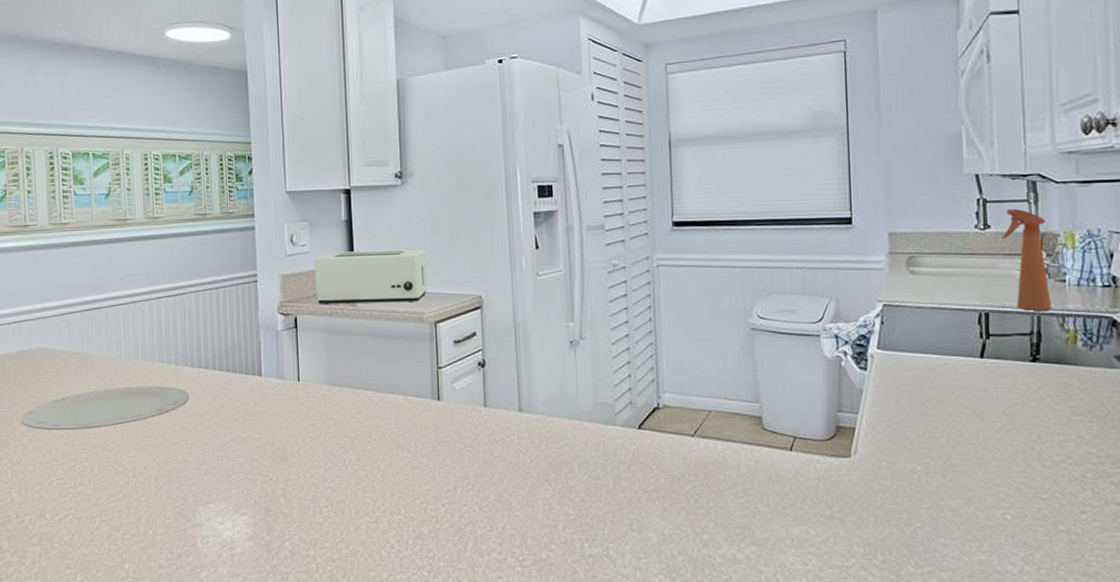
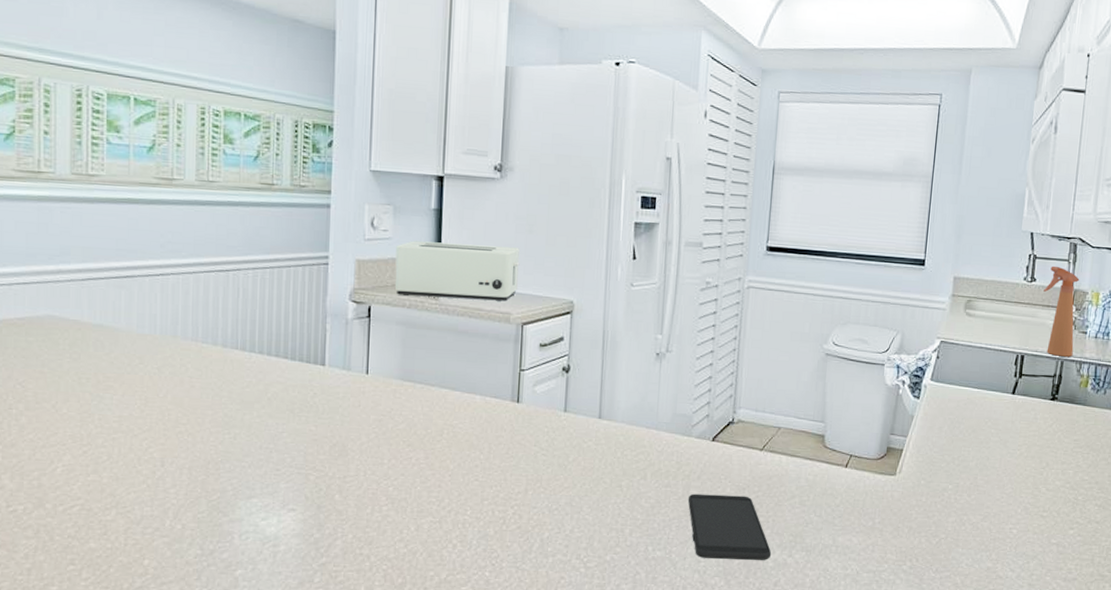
plate: present [21,386,190,431] -> none [19,367,238,412]
mobile phone: none [619,485,718,556] -> present [687,493,772,560]

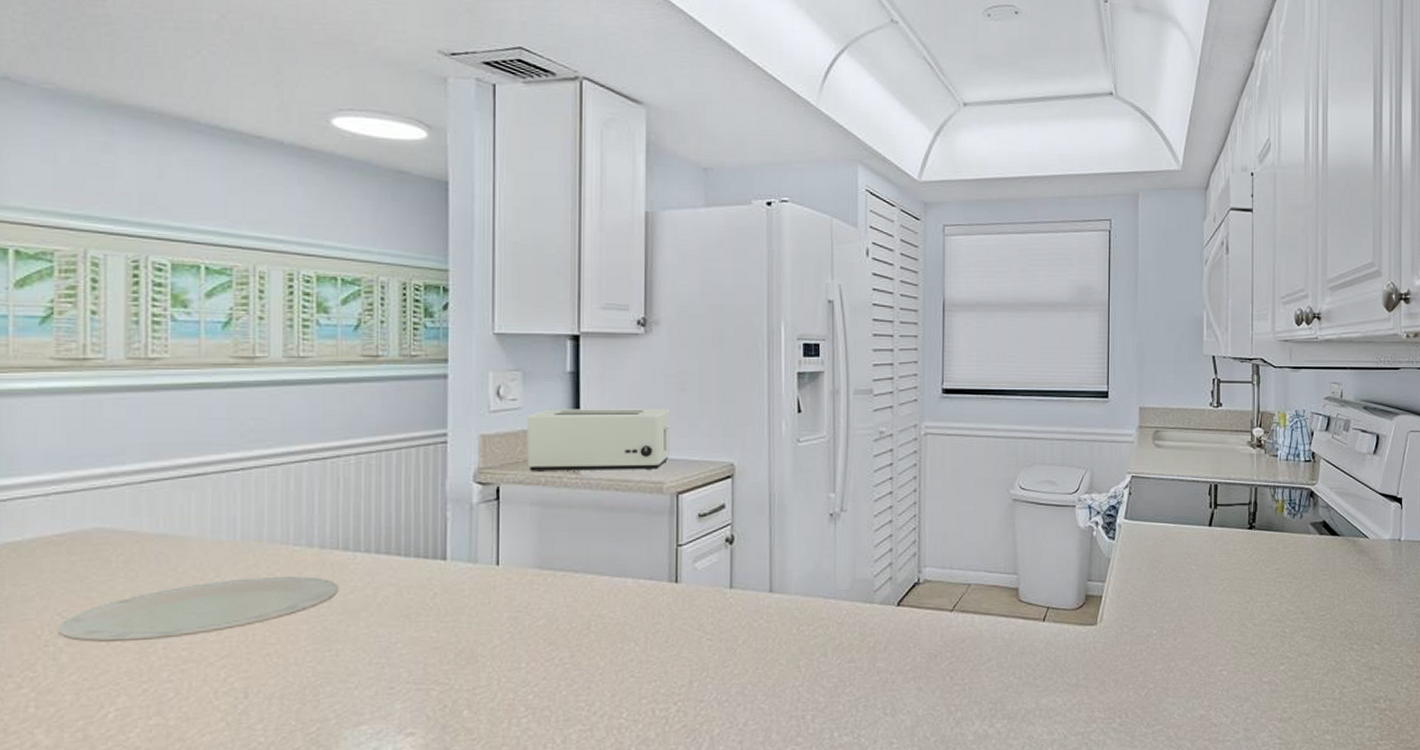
plate: none [19,367,238,412] -> present [58,576,339,643]
mobile phone: present [687,493,772,560] -> none [874,663,971,739]
spray bottle: present [1043,265,1080,357] -> none [1231,389,1266,482]

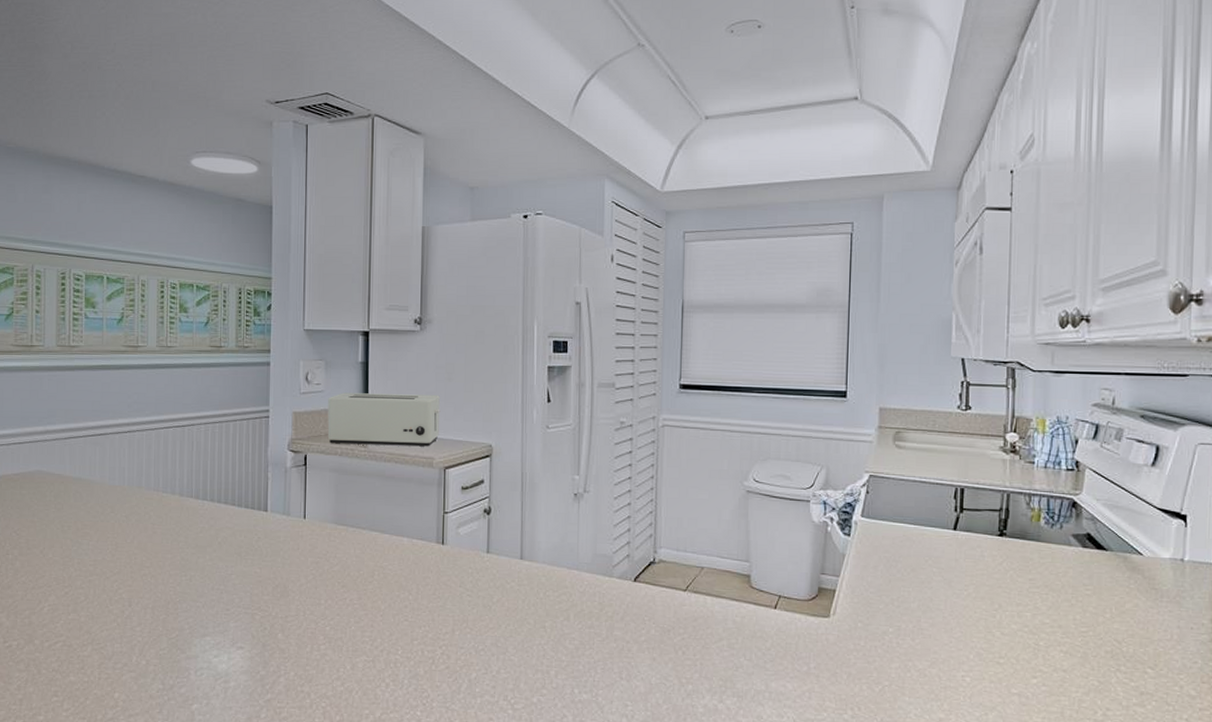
plate: present [58,576,339,643] -> none [14,515,192,557]

